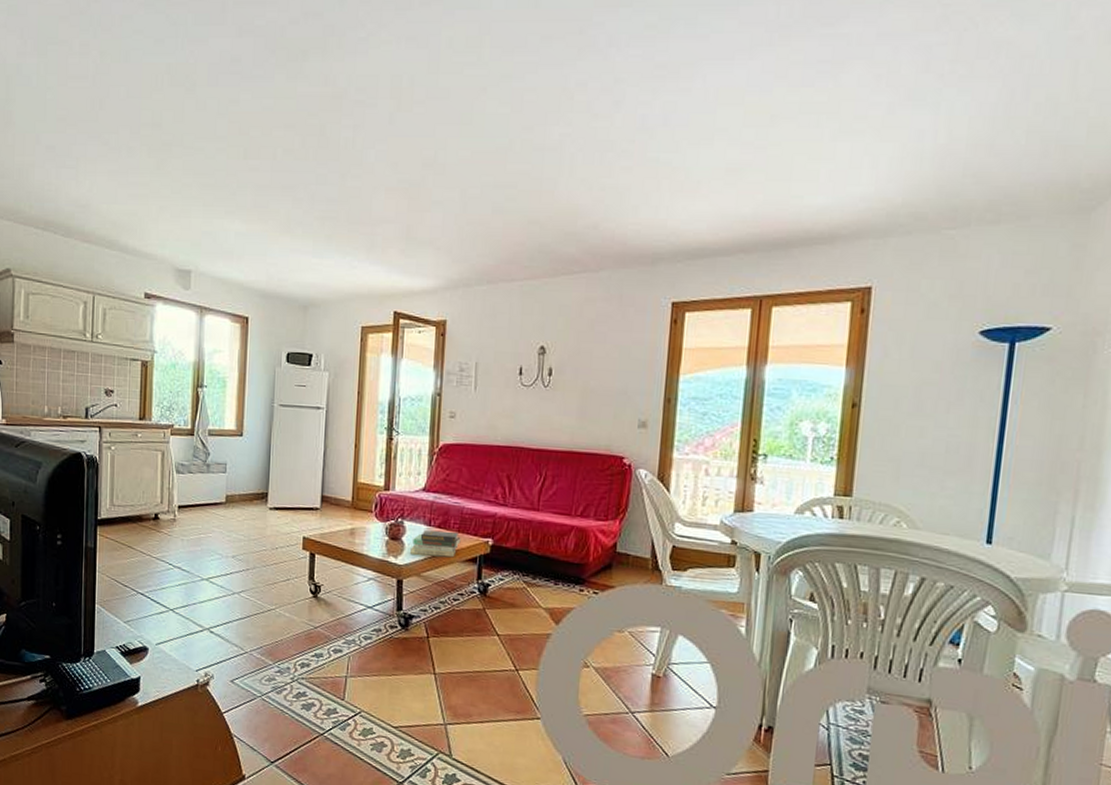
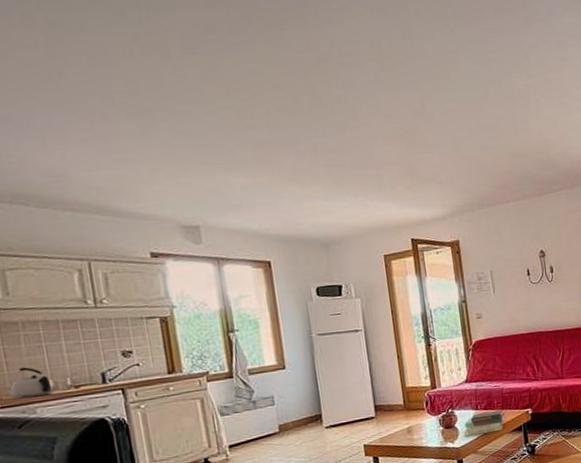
kettle: none [14,389,46,420] -> present [9,367,53,398]

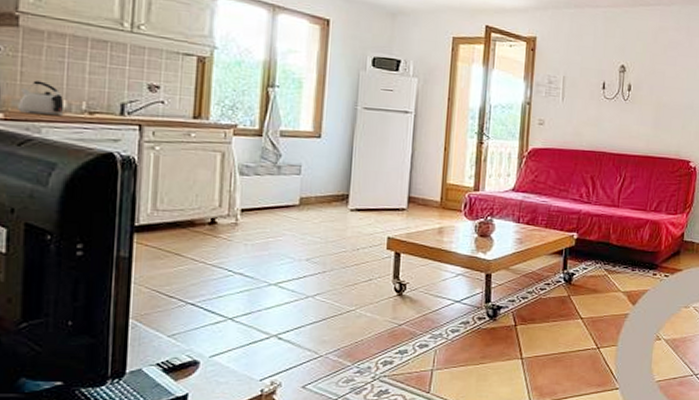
books: present [464,409,506,436] -> none [499,227,548,251]

